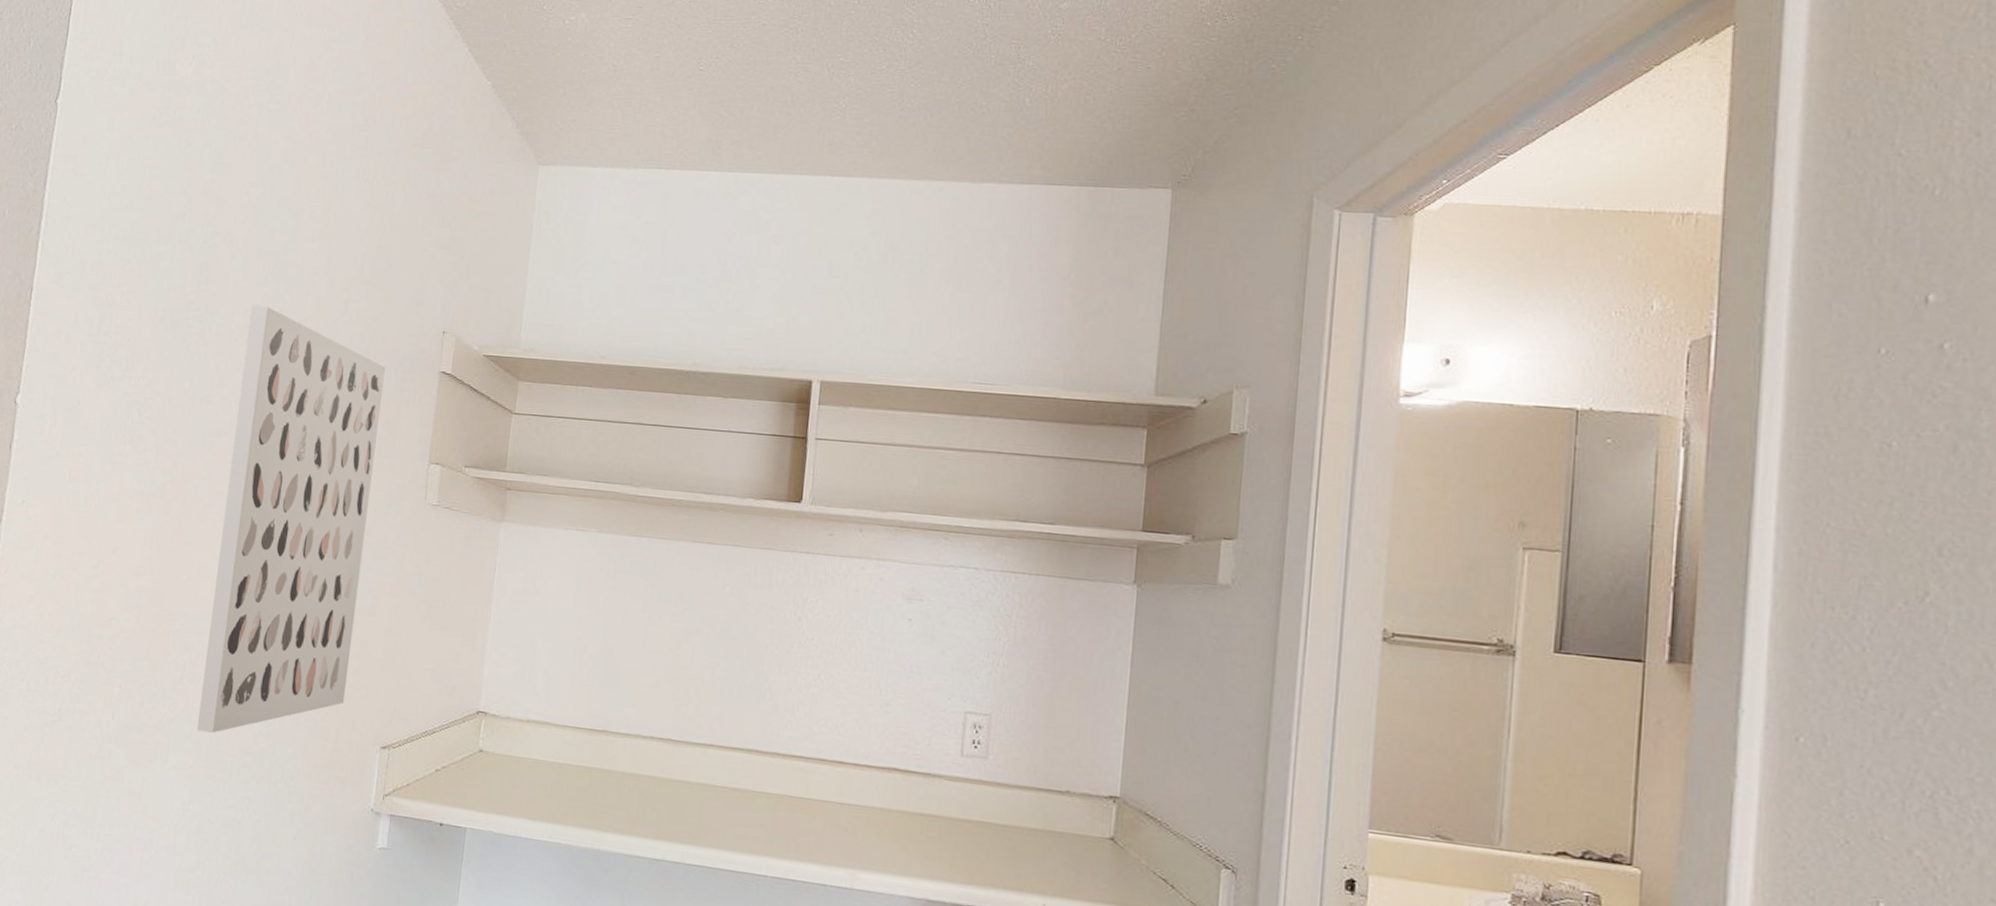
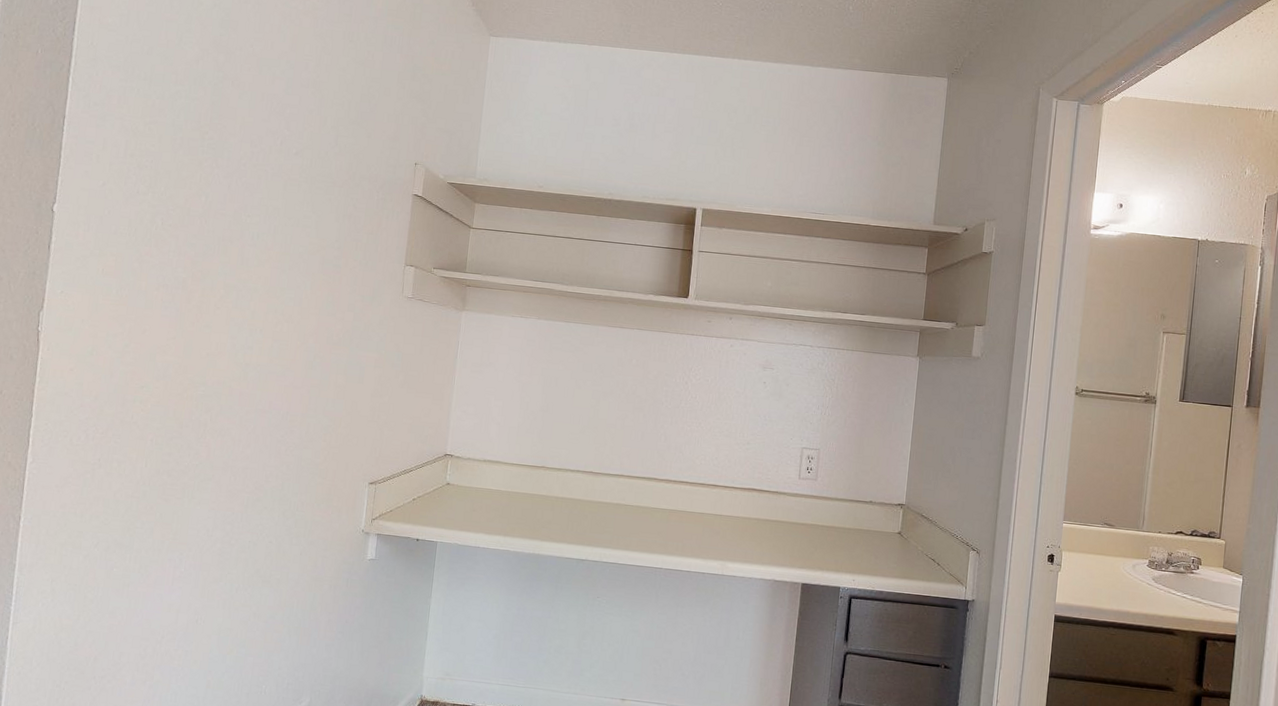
wall art: present [197,305,385,733] -> none [218,137,369,476]

